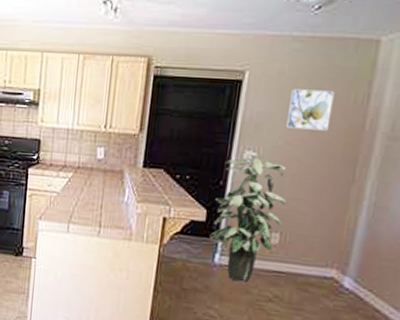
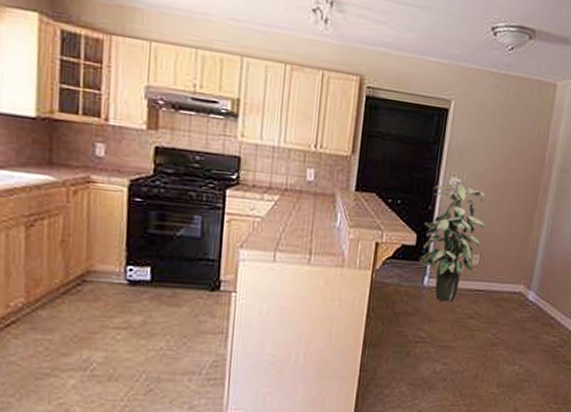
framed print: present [285,89,335,131] -> none [484,121,523,161]

